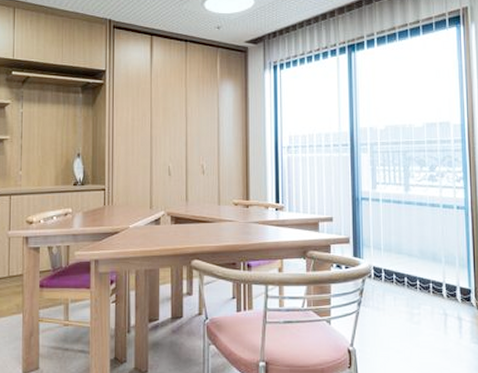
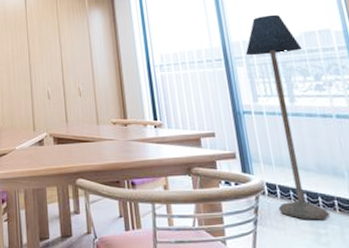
floor lamp: none [371,103,425,301] -> present [245,14,330,220]

